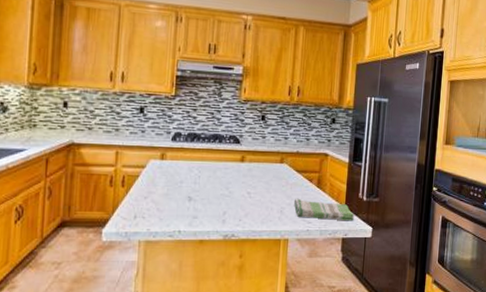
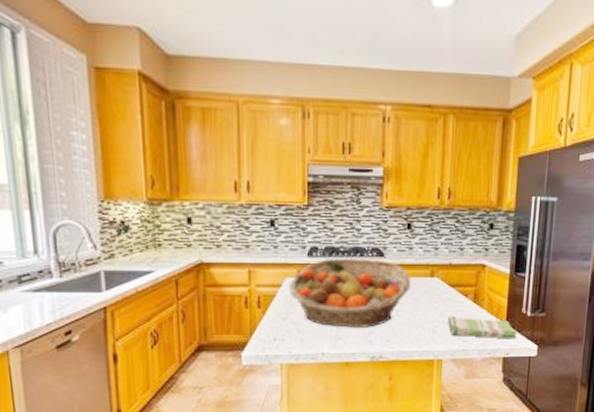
fruit basket: none [152,143,264,208] -> present [288,258,412,328]

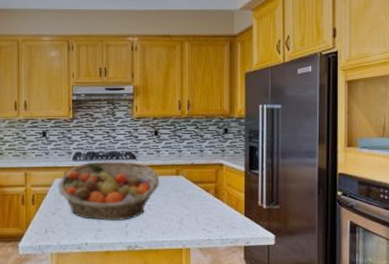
dish towel: present [447,315,517,339] -> none [192,208,256,229]

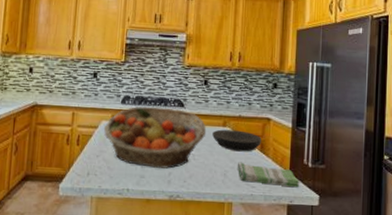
plate: none [166,178,215,199] -> present [212,129,262,152]
dish towel: none [192,208,256,229] -> present [237,162,300,188]

